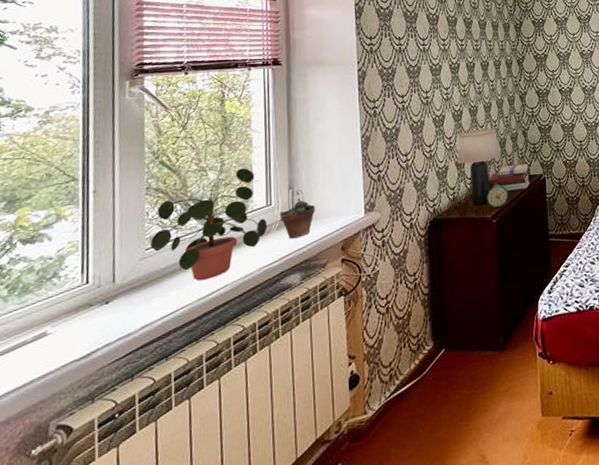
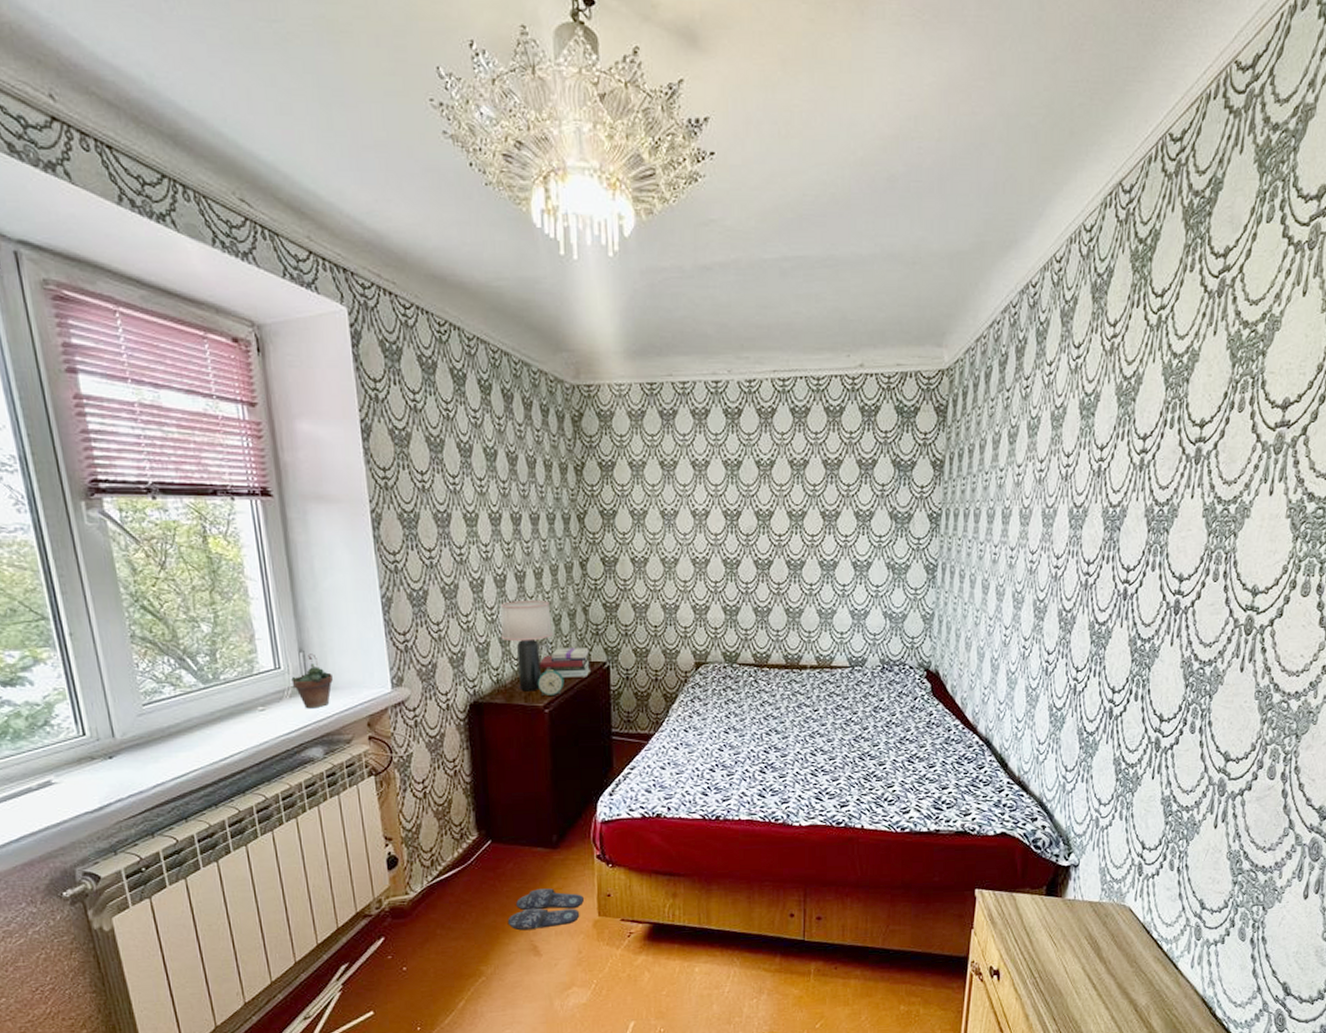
potted plant: present [150,168,268,280] -> none [146,622,279,743]
slippers: none [458,392,528,441] -> present [507,888,584,931]

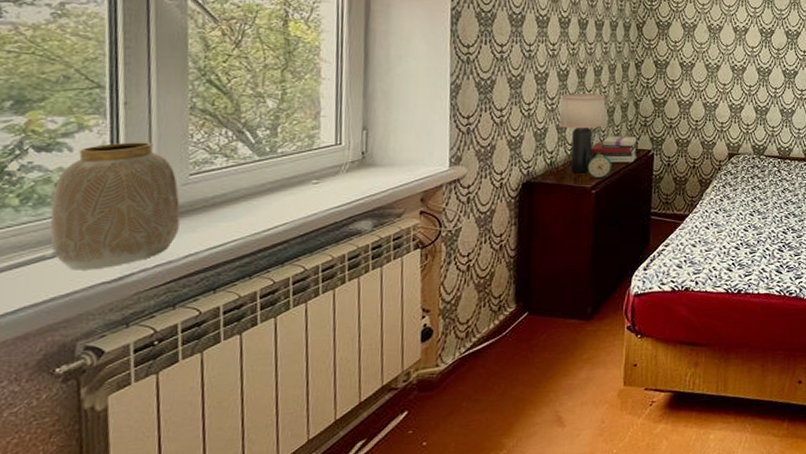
vase: none [25,673,144,801] -> present [50,142,181,270]
succulent plant: present [291,654,333,709] -> none [351,132,392,183]
slippers: present [507,888,584,931] -> none [535,359,611,402]

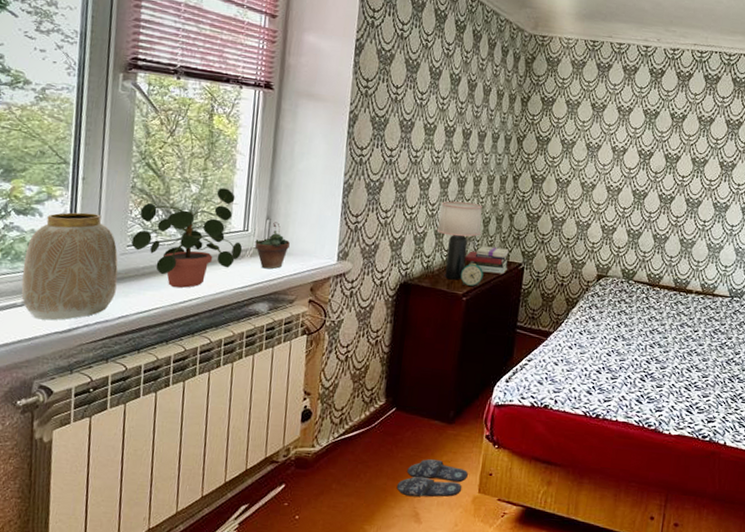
potted plant: none [195,100,336,214] -> present [131,188,243,288]
succulent plant: none [351,132,392,183] -> present [255,222,290,269]
slippers: none [535,359,611,402] -> present [396,459,468,497]

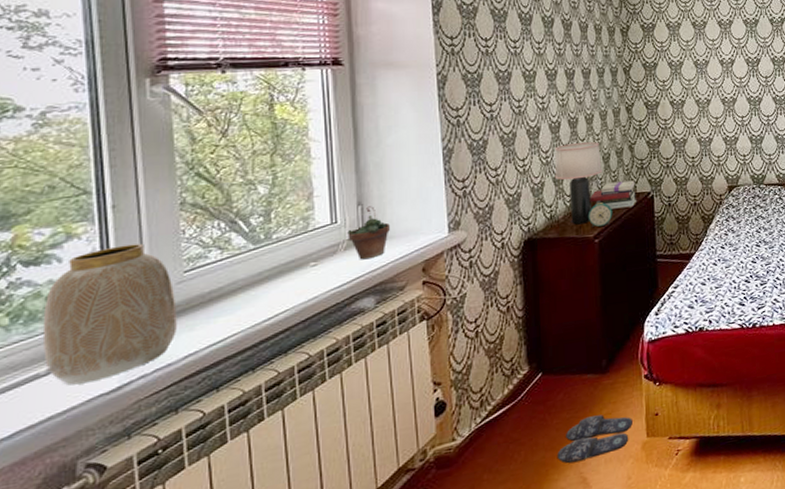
potted plant: present [131,188,243,288] -> none [190,181,333,305]

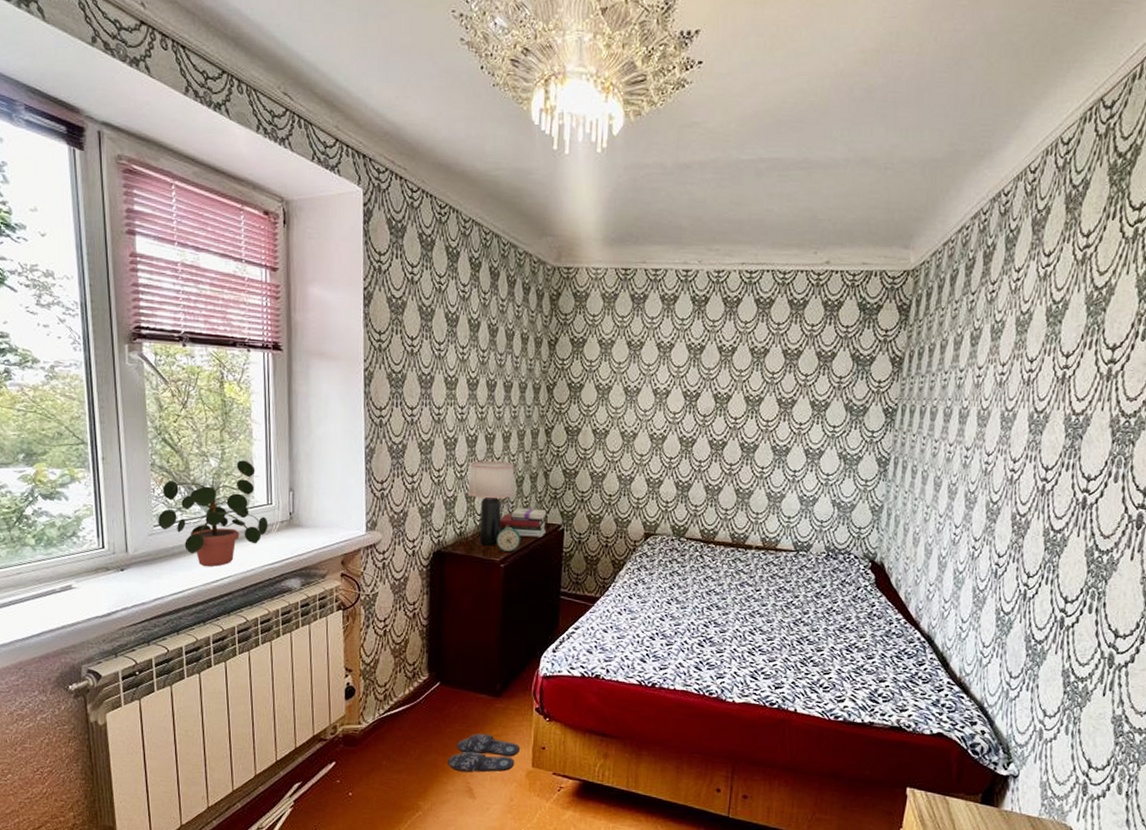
vase: present [42,243,177,386] -> none [57,494,149,605]
potted plant: none [190,181,333,305] -> present [158,460,269,567]
succulent plant: present [348,206,390,260] -> none [280,493,316,543]

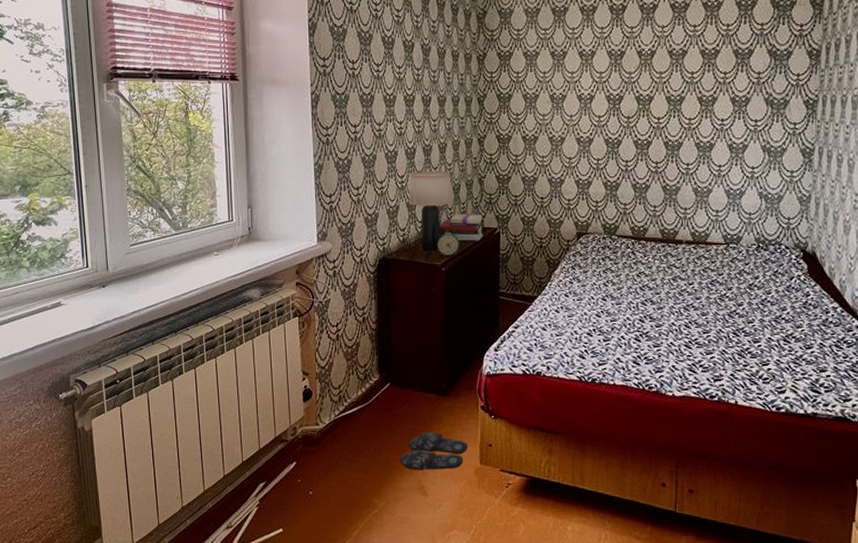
potted plant: present [158,460,269,567] -> none [134,182,230,280]

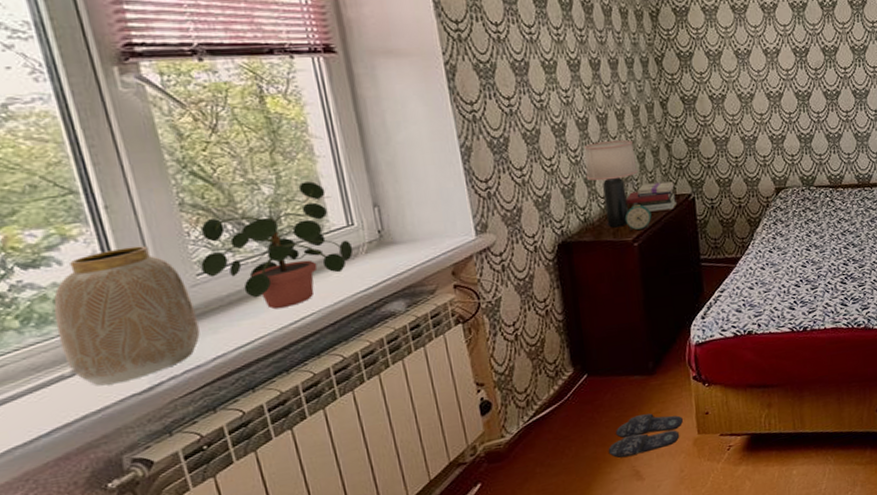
vase: none [48,218,126,320] -> present [53,246,201,386]
potted plant: none [134,182,230,280] -> present [200,181,354,309]

